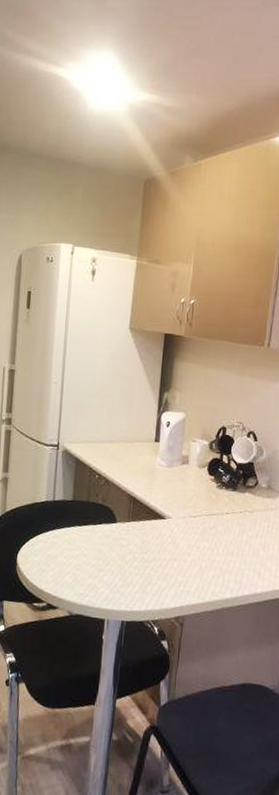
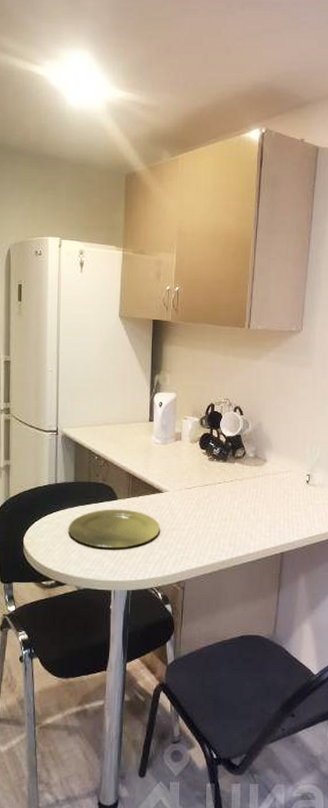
plate: none [63,532,160,576] -> present [68,509,160,549]

